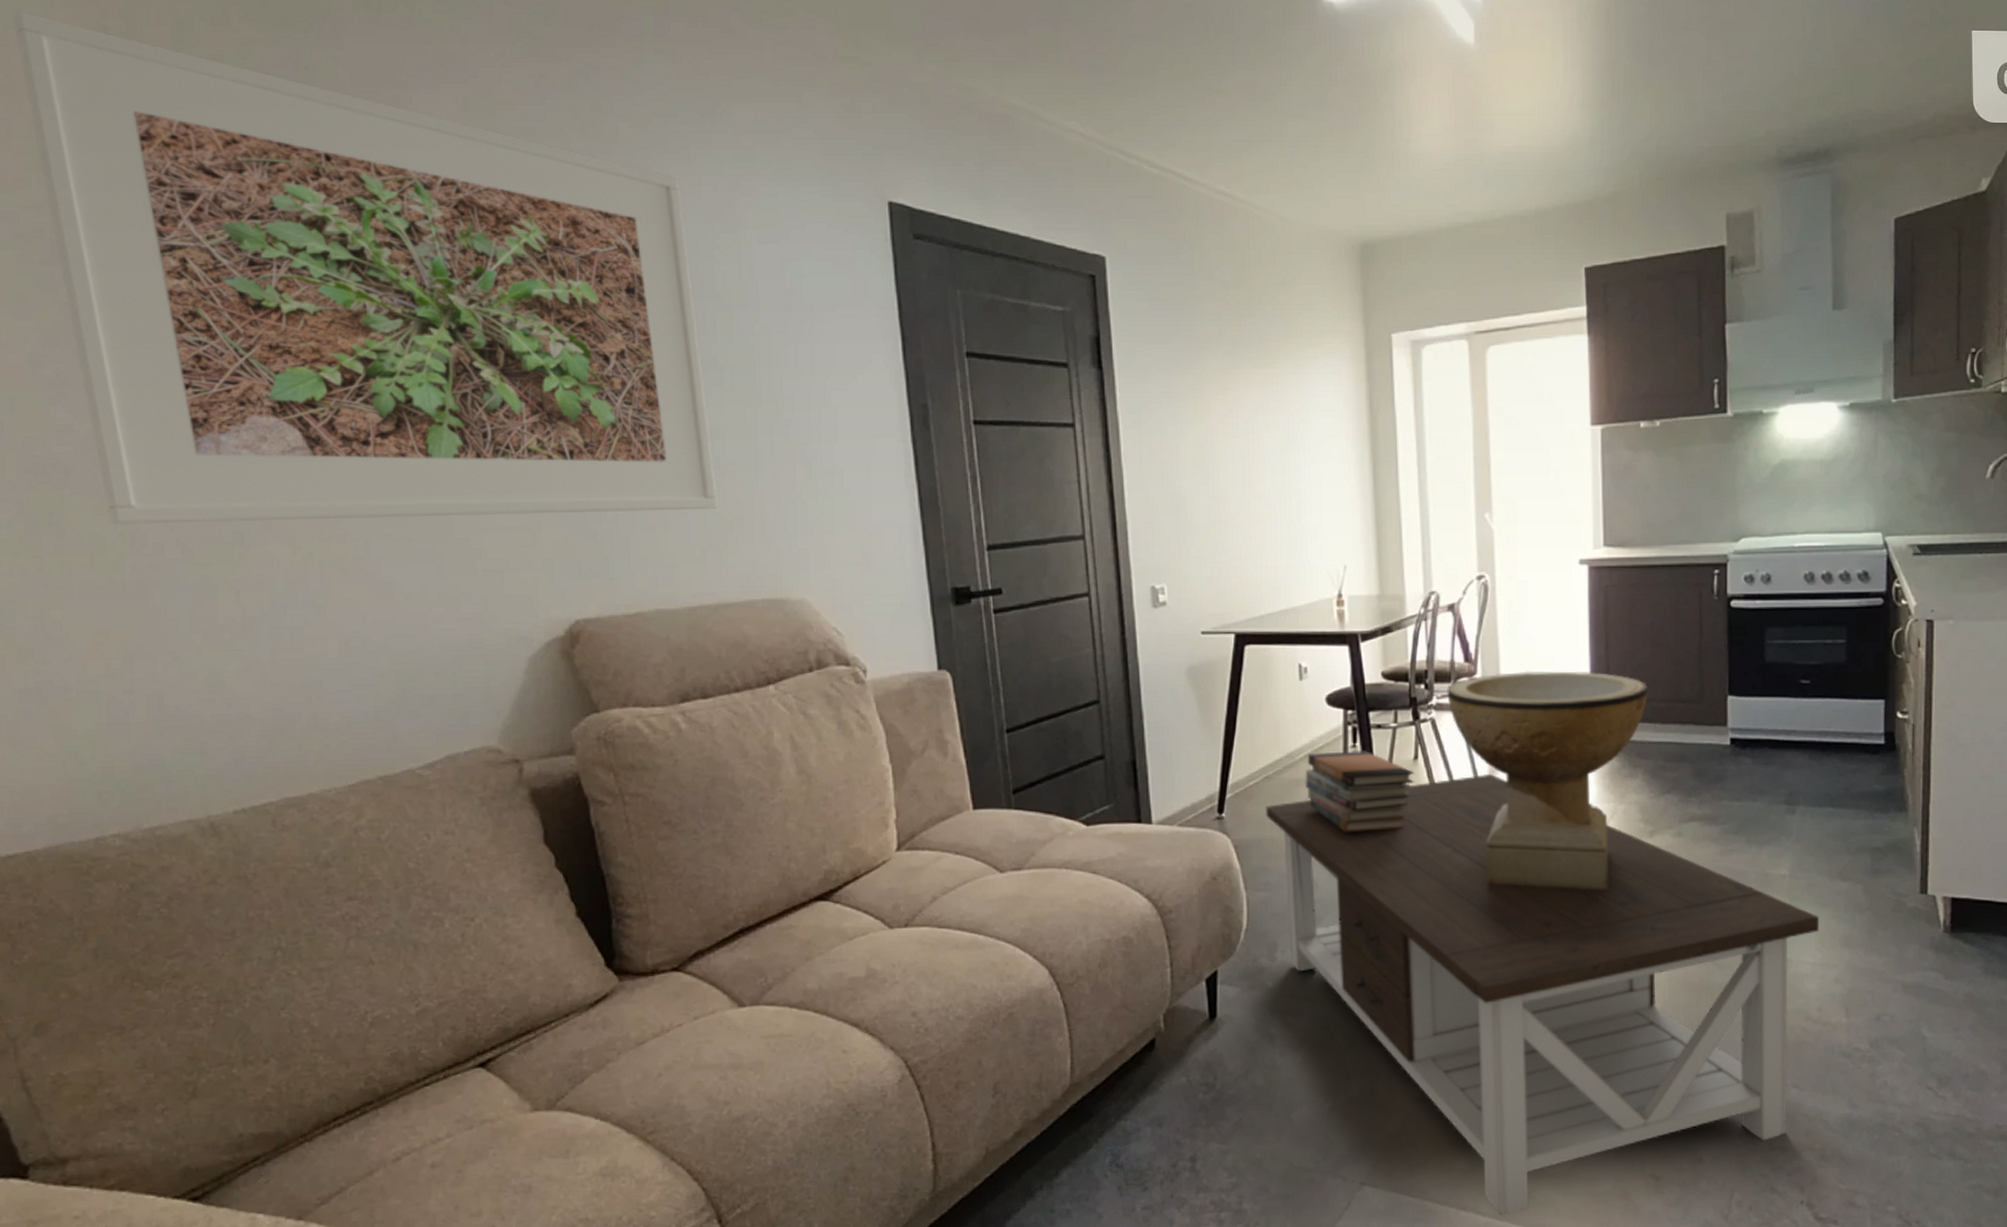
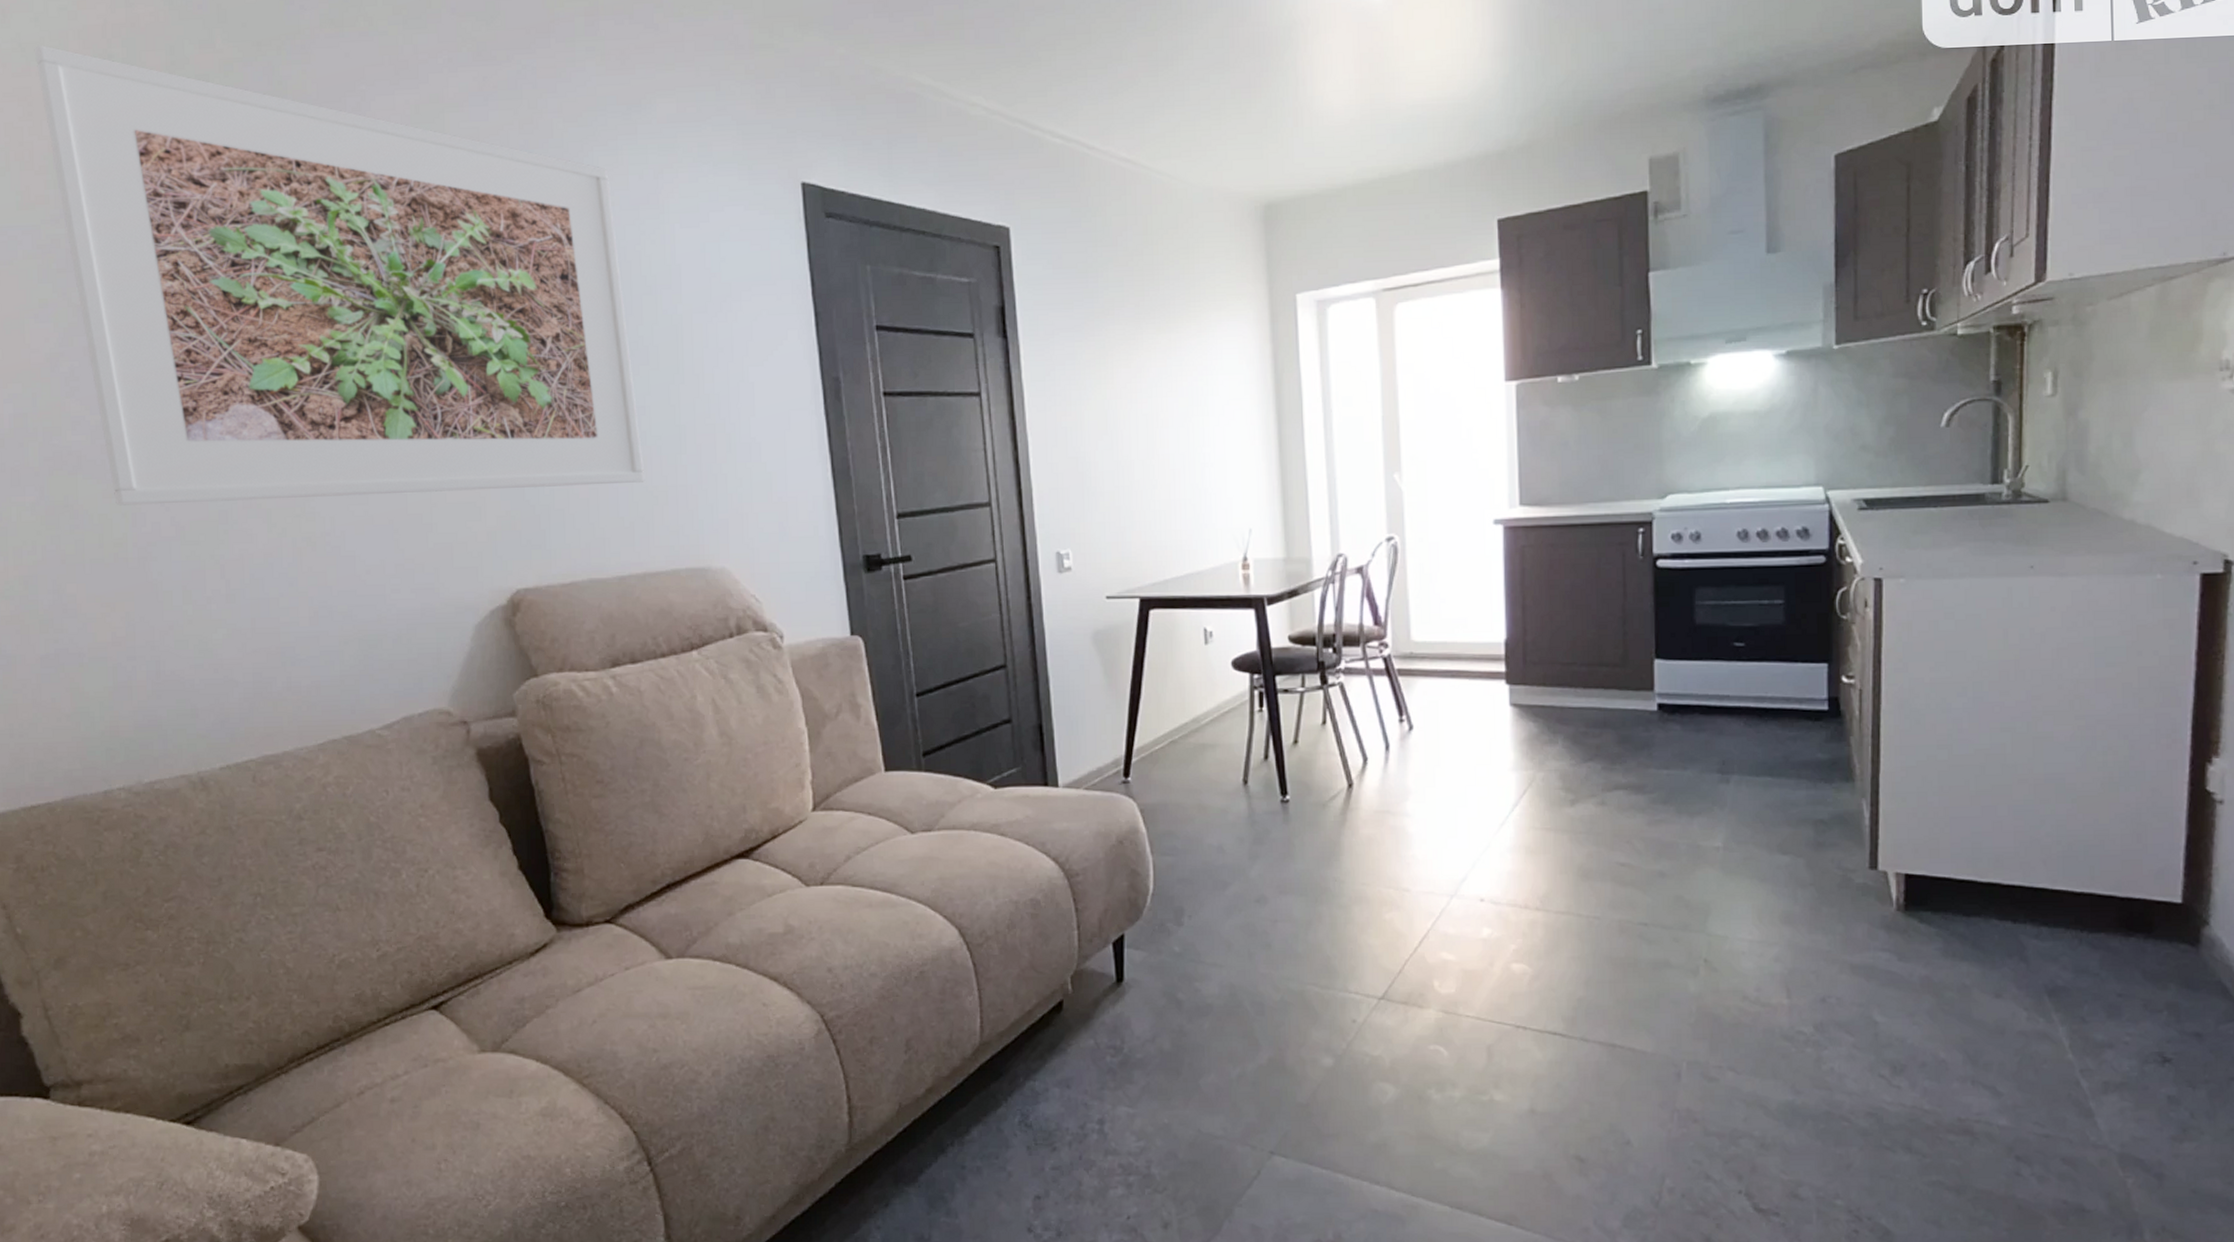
coffee table: present [1265,774,1820,1215] -> none [1171,740,1757,1191]
book stack: present [1305,749,1414,832] -> none [1211,714,1322,797]
decorative bowl: present [1447,671,1649,890] -> none [1356,634,1569,860]

